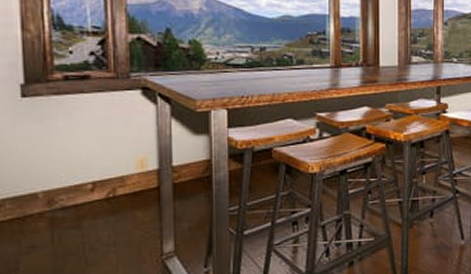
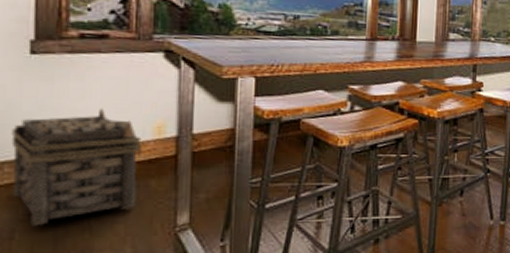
basket: none [10,145,127,258] -> present [11,108,142,227]

